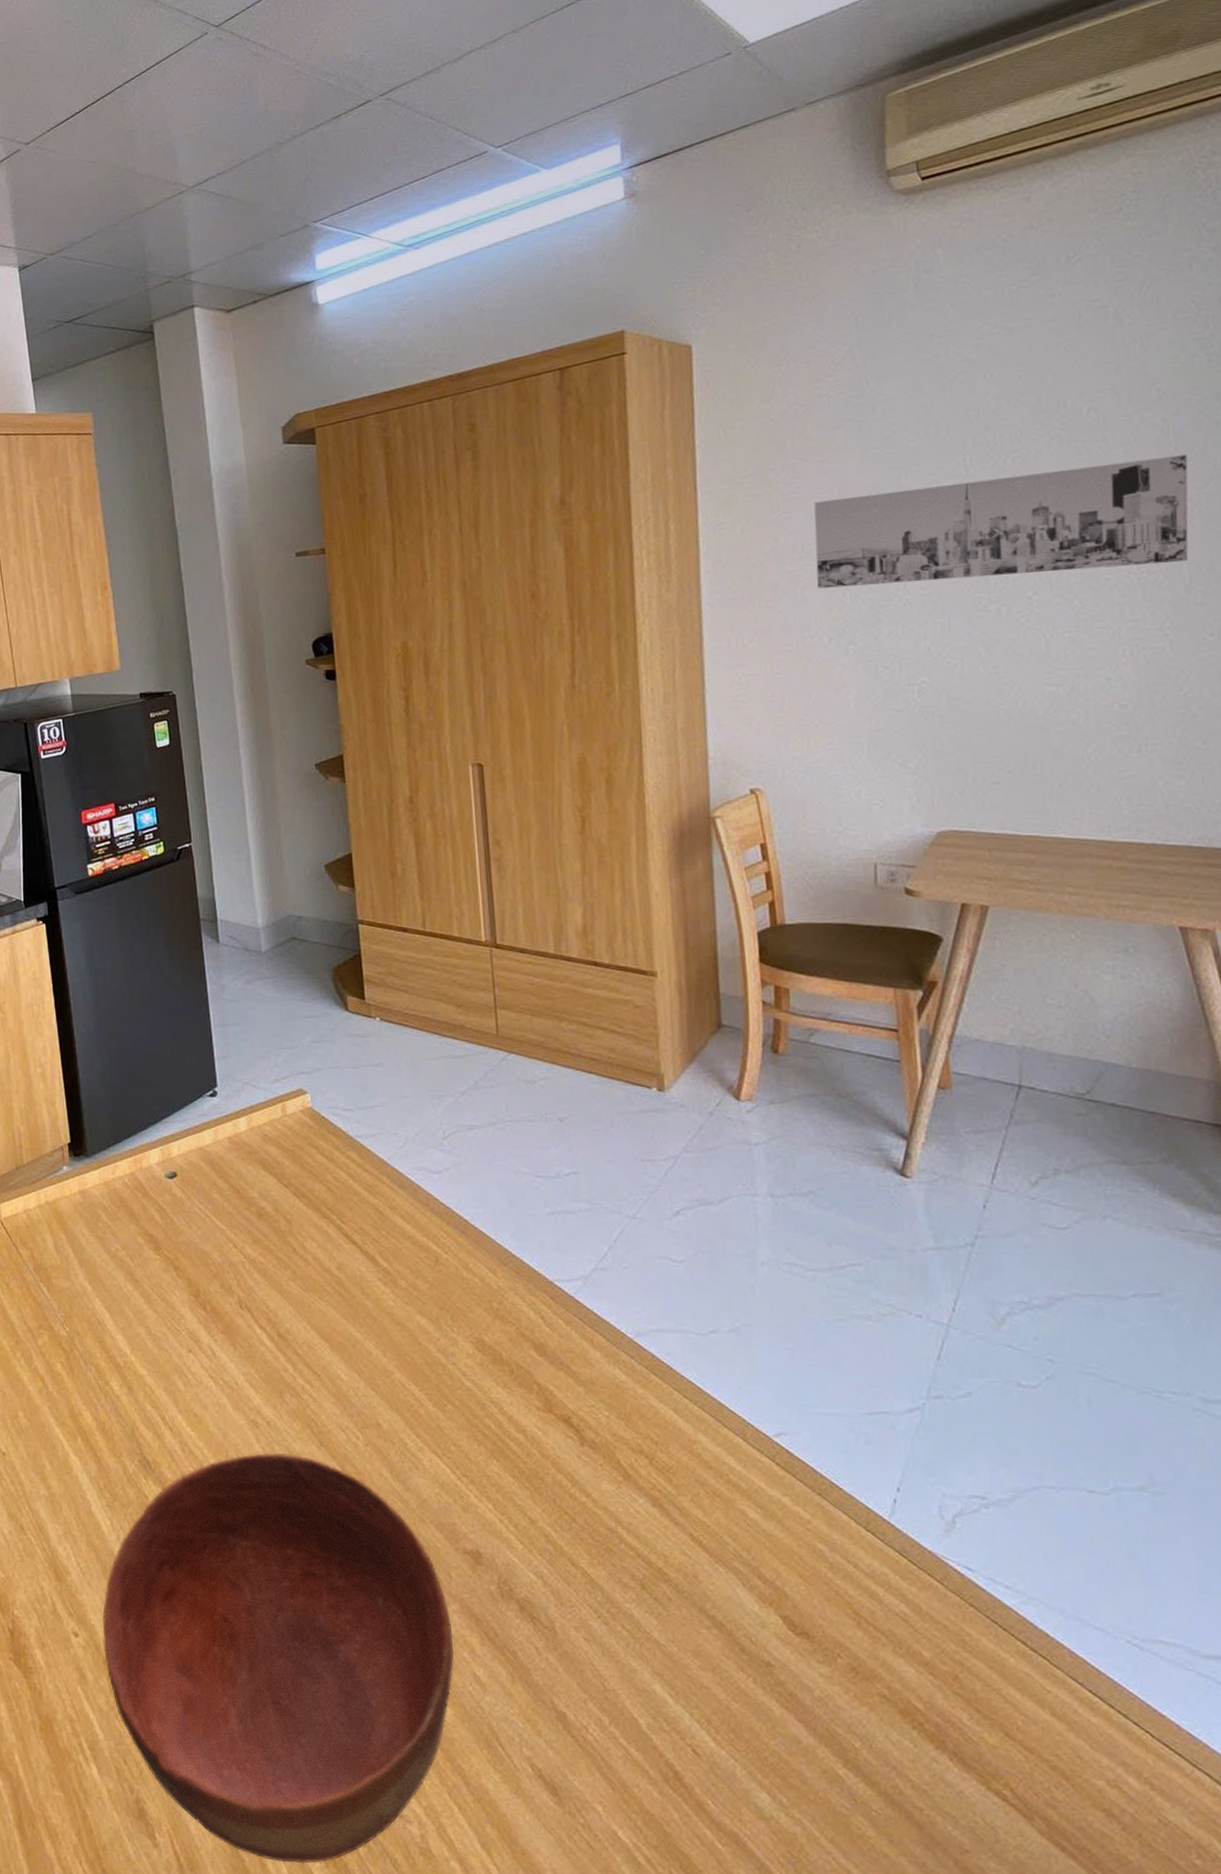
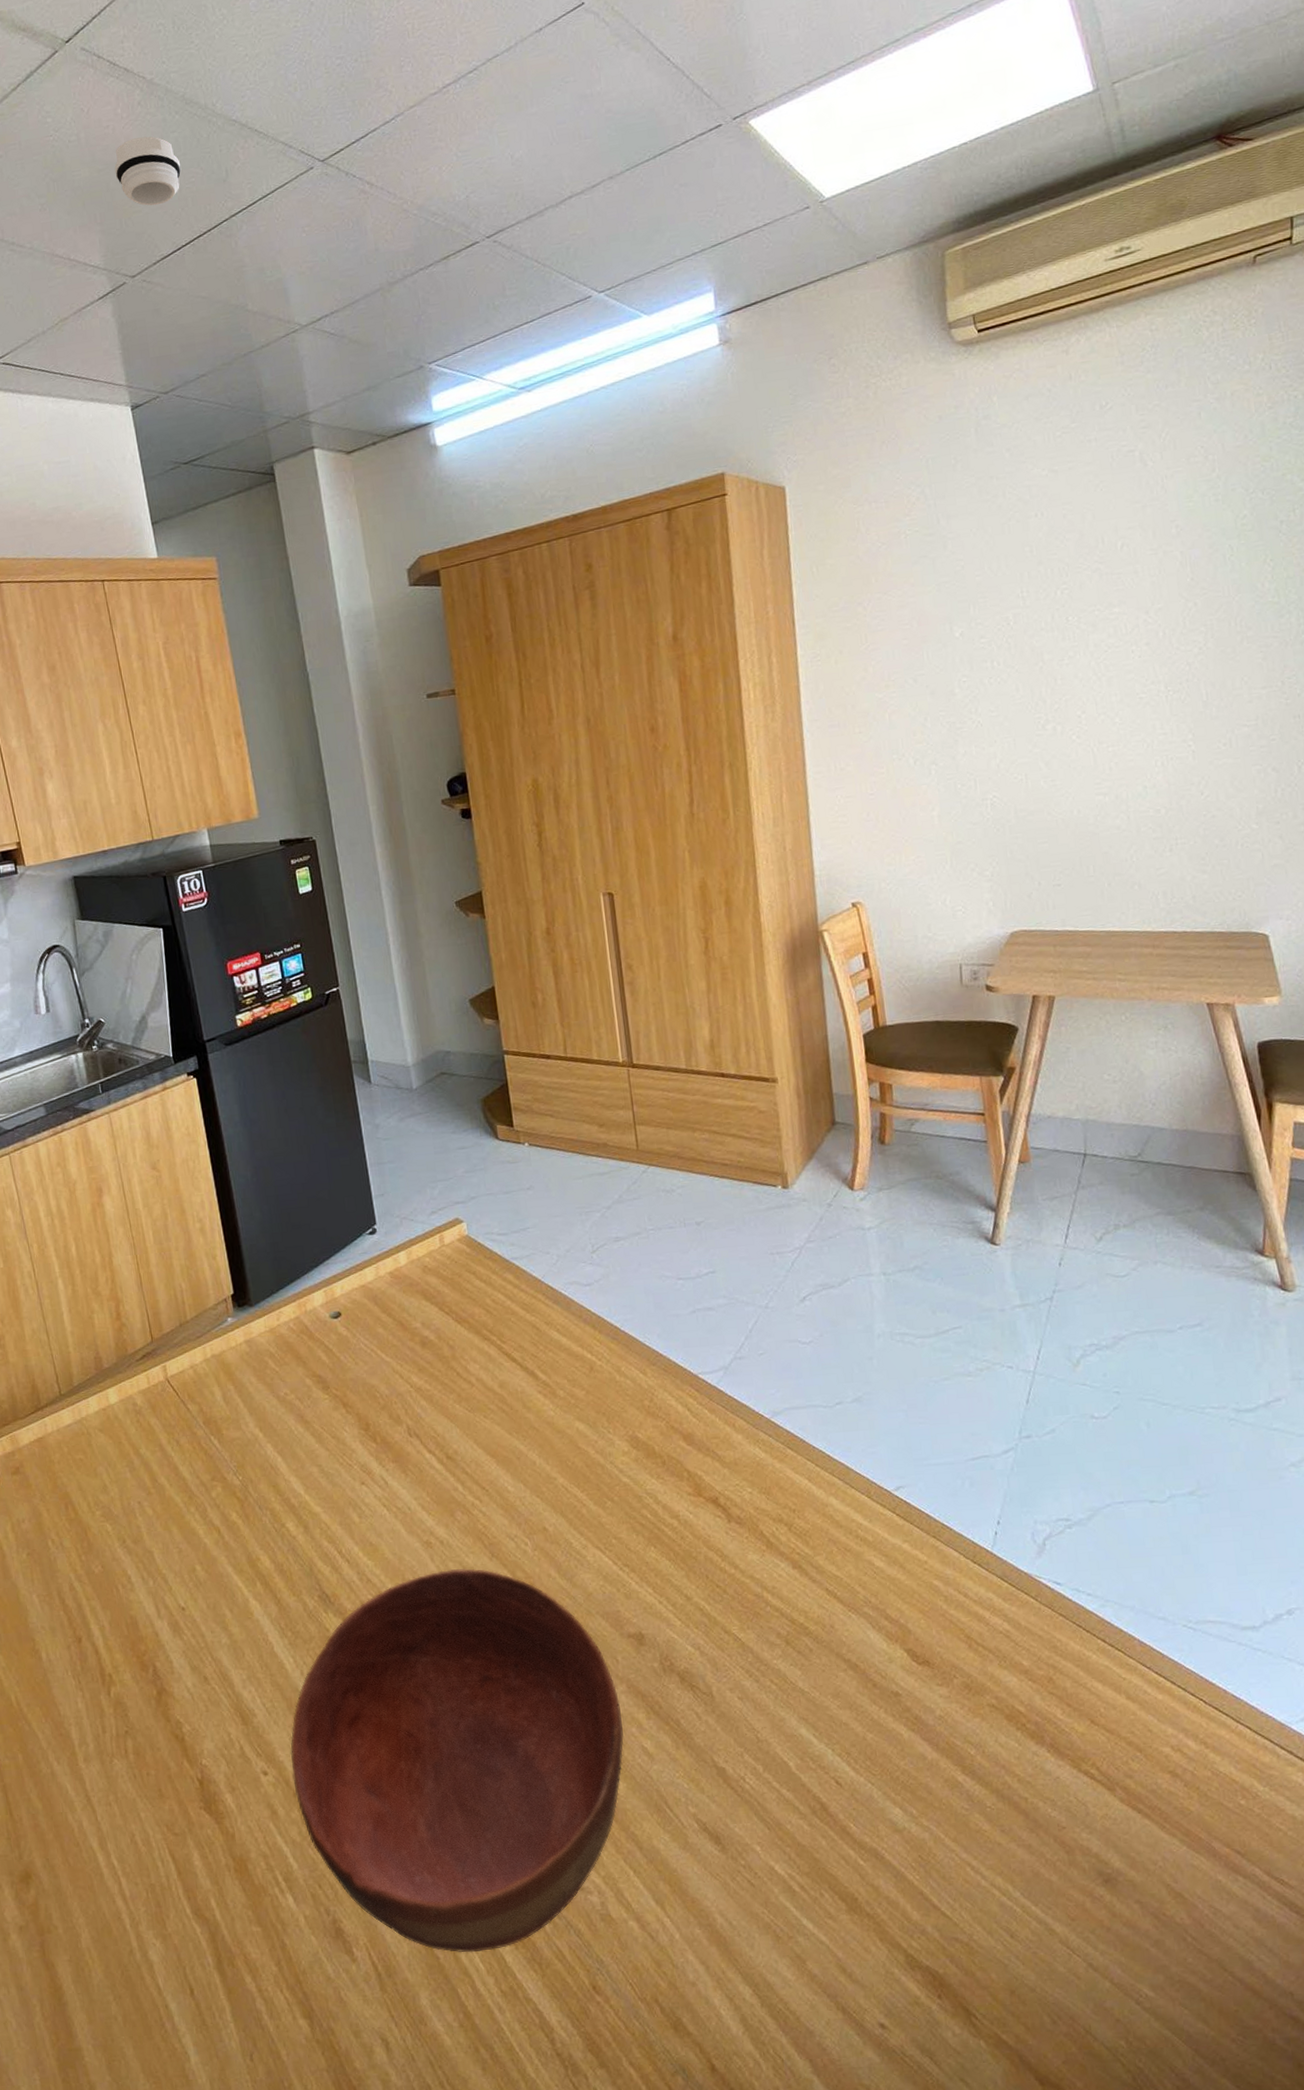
smoke detector: none [15,9,79,76] -> present [114,136,182,206]
wall art: present [814,454,1189,589] -> none [897,584,1205,714]

